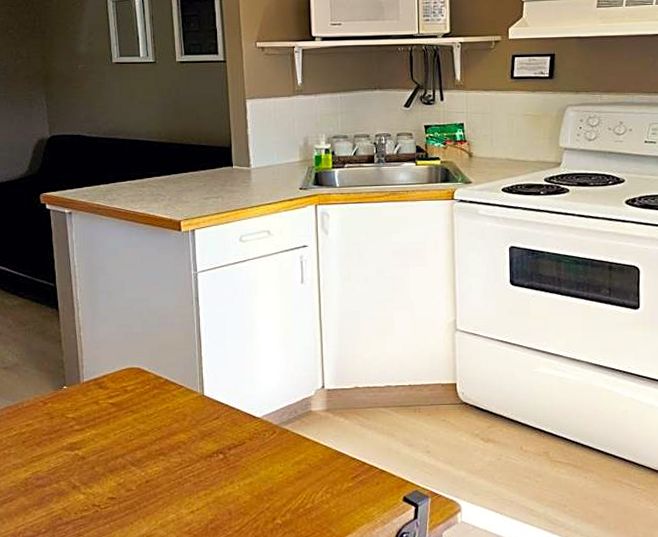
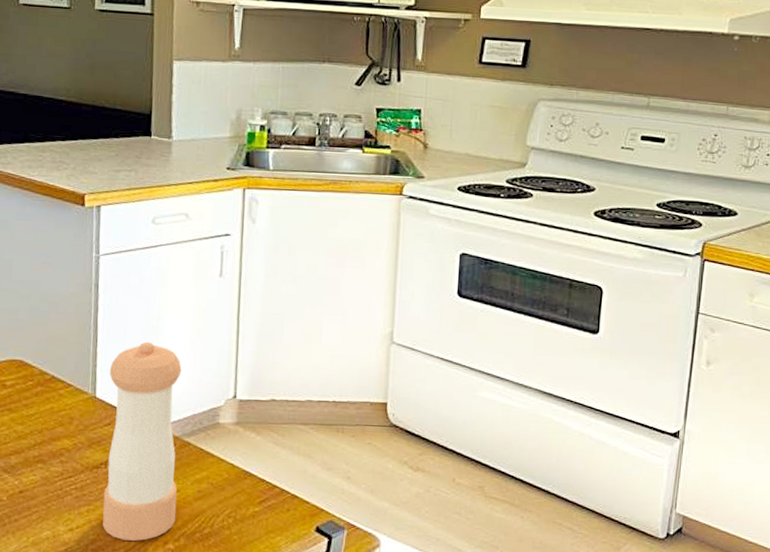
pepper shaker: none [213,344,281,519] -> present [103,341,182,541]

